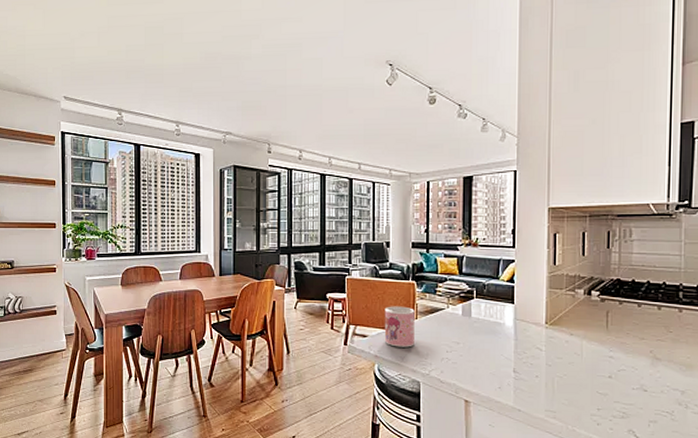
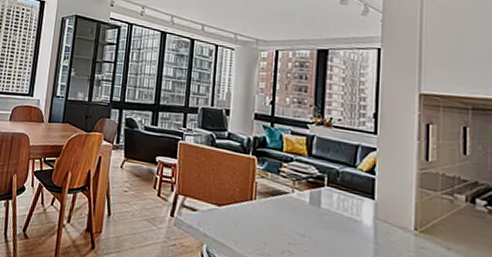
mug: present [384,306,415,348] -> none [216,180,254,231]

